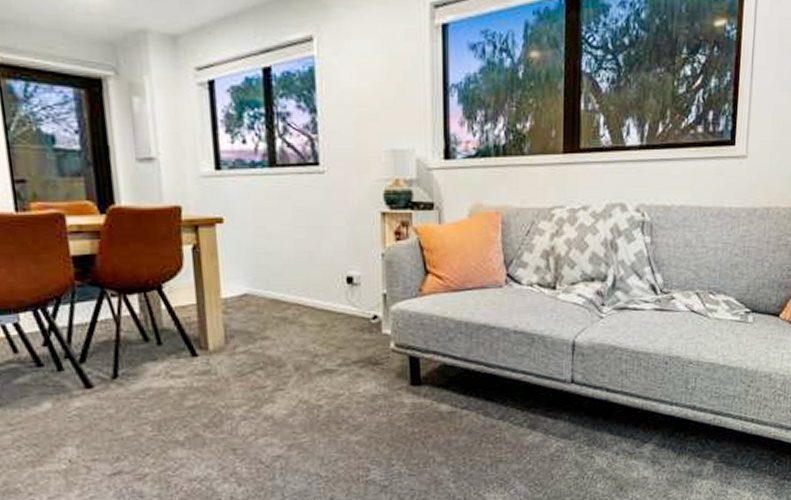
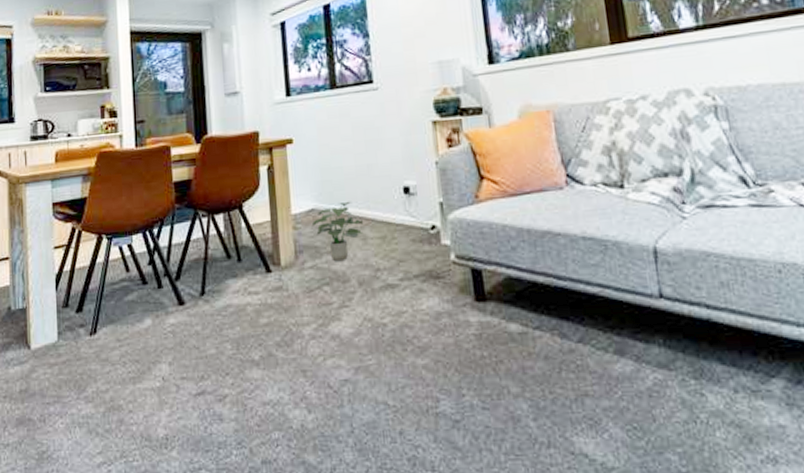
potted plant: none [244,287,302,348] -> present [311,201,364,262]

